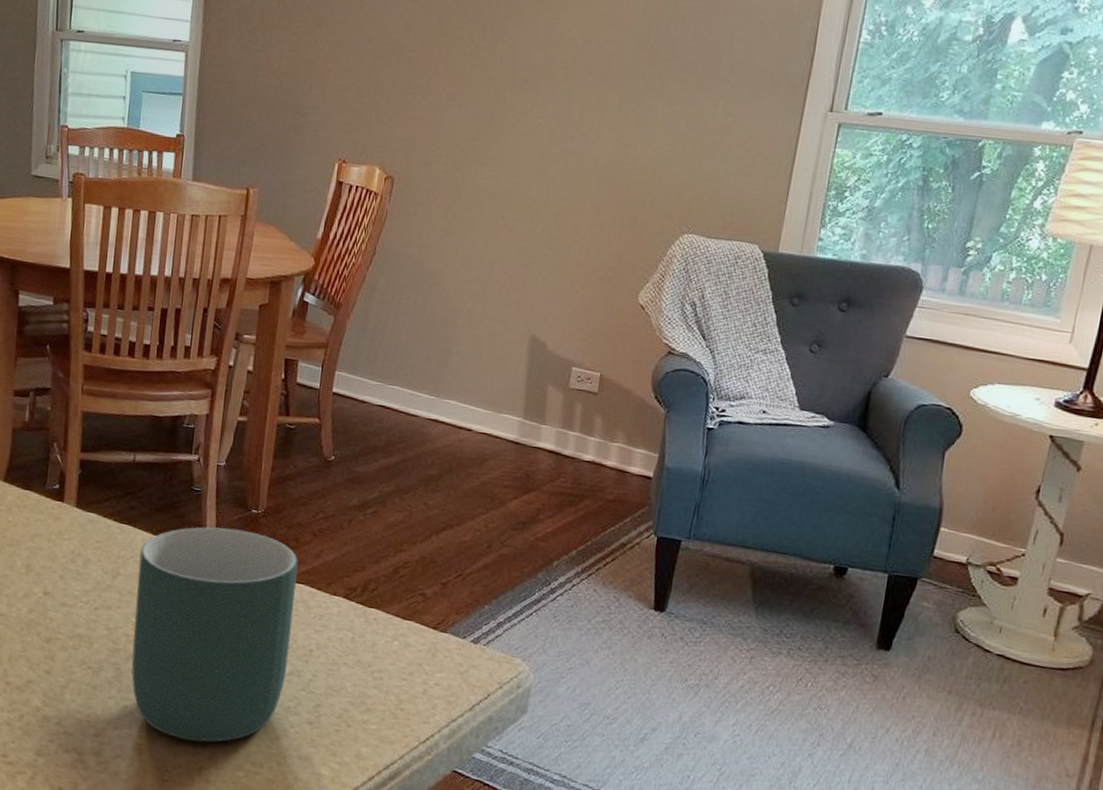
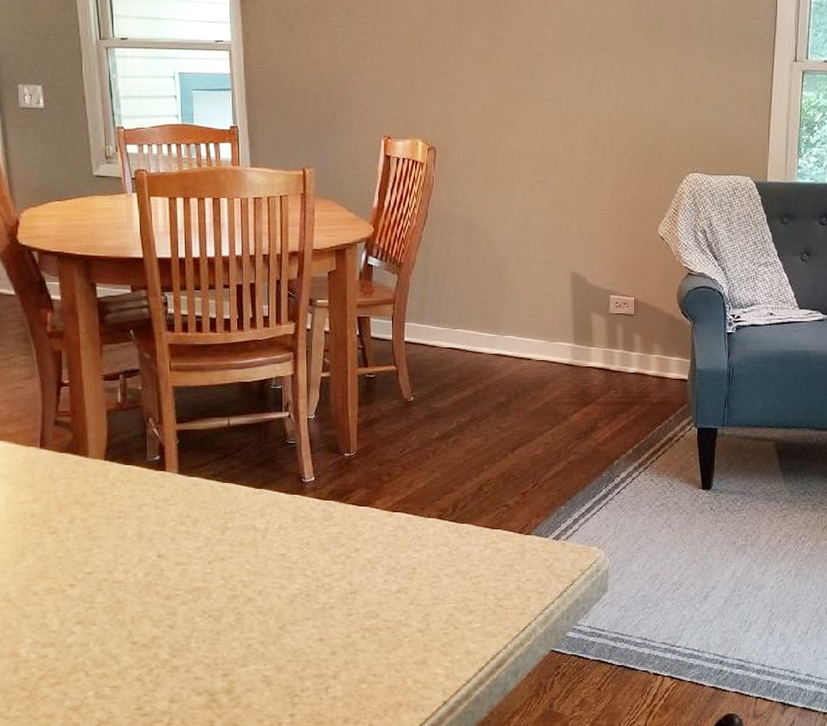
mug: present [131,527,298,743] -> none [245,473,395,665]

